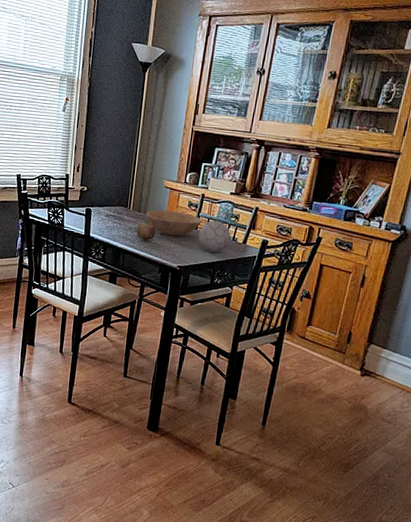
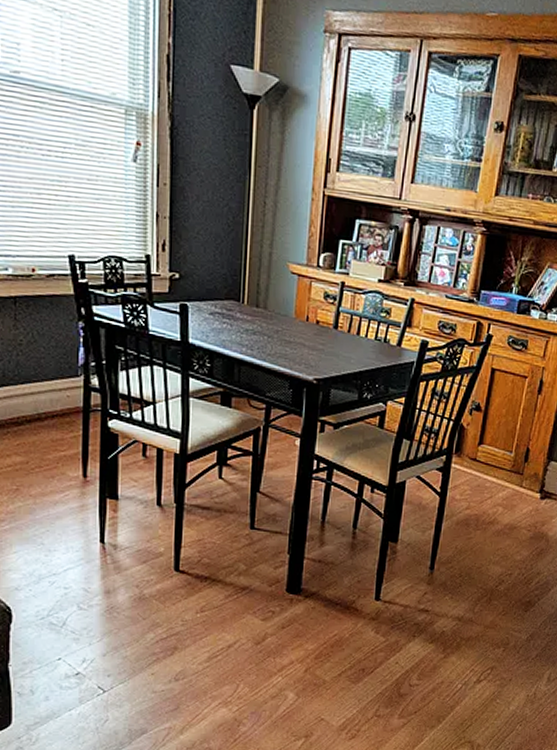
fruit: present [136,220,156,241] -> none [255,318,283,346]
bowl: present [146,210,202,237] -> none [267,304,343,340]
decorative ball: present [198,220,231,253] -> none [339,317,381,359]

